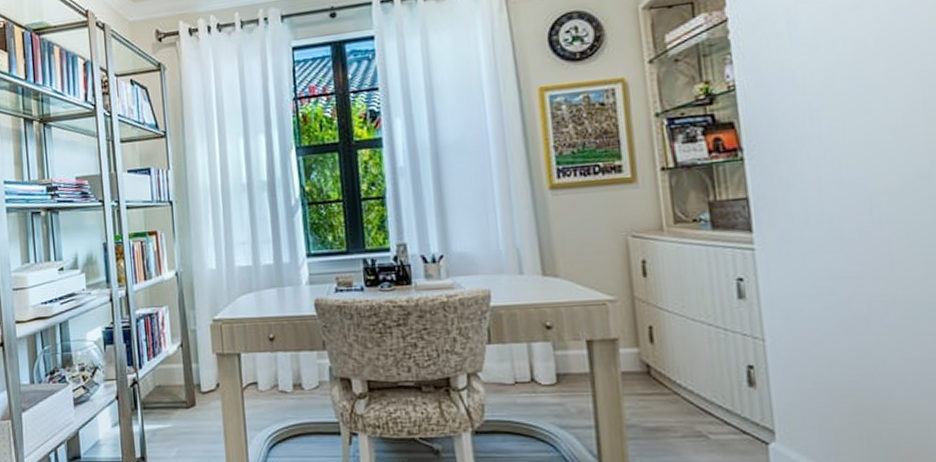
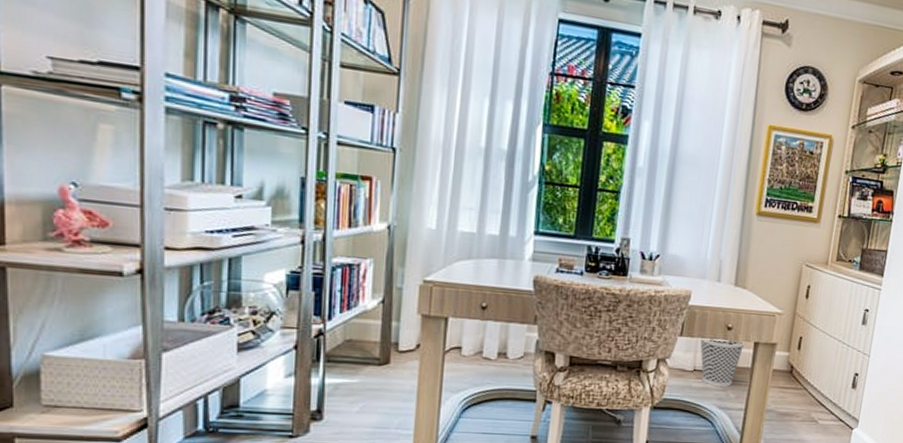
wastebasket: none [513,342,574,401] -> present [699,337,745,388]

